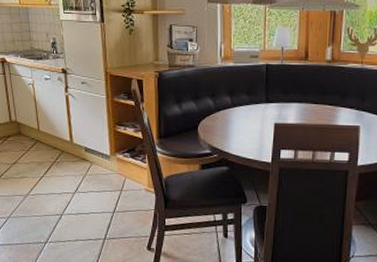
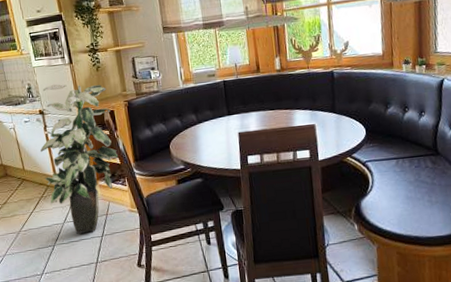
indoor plant: none [59,42,143,207] -> present [40,84,120,234]

